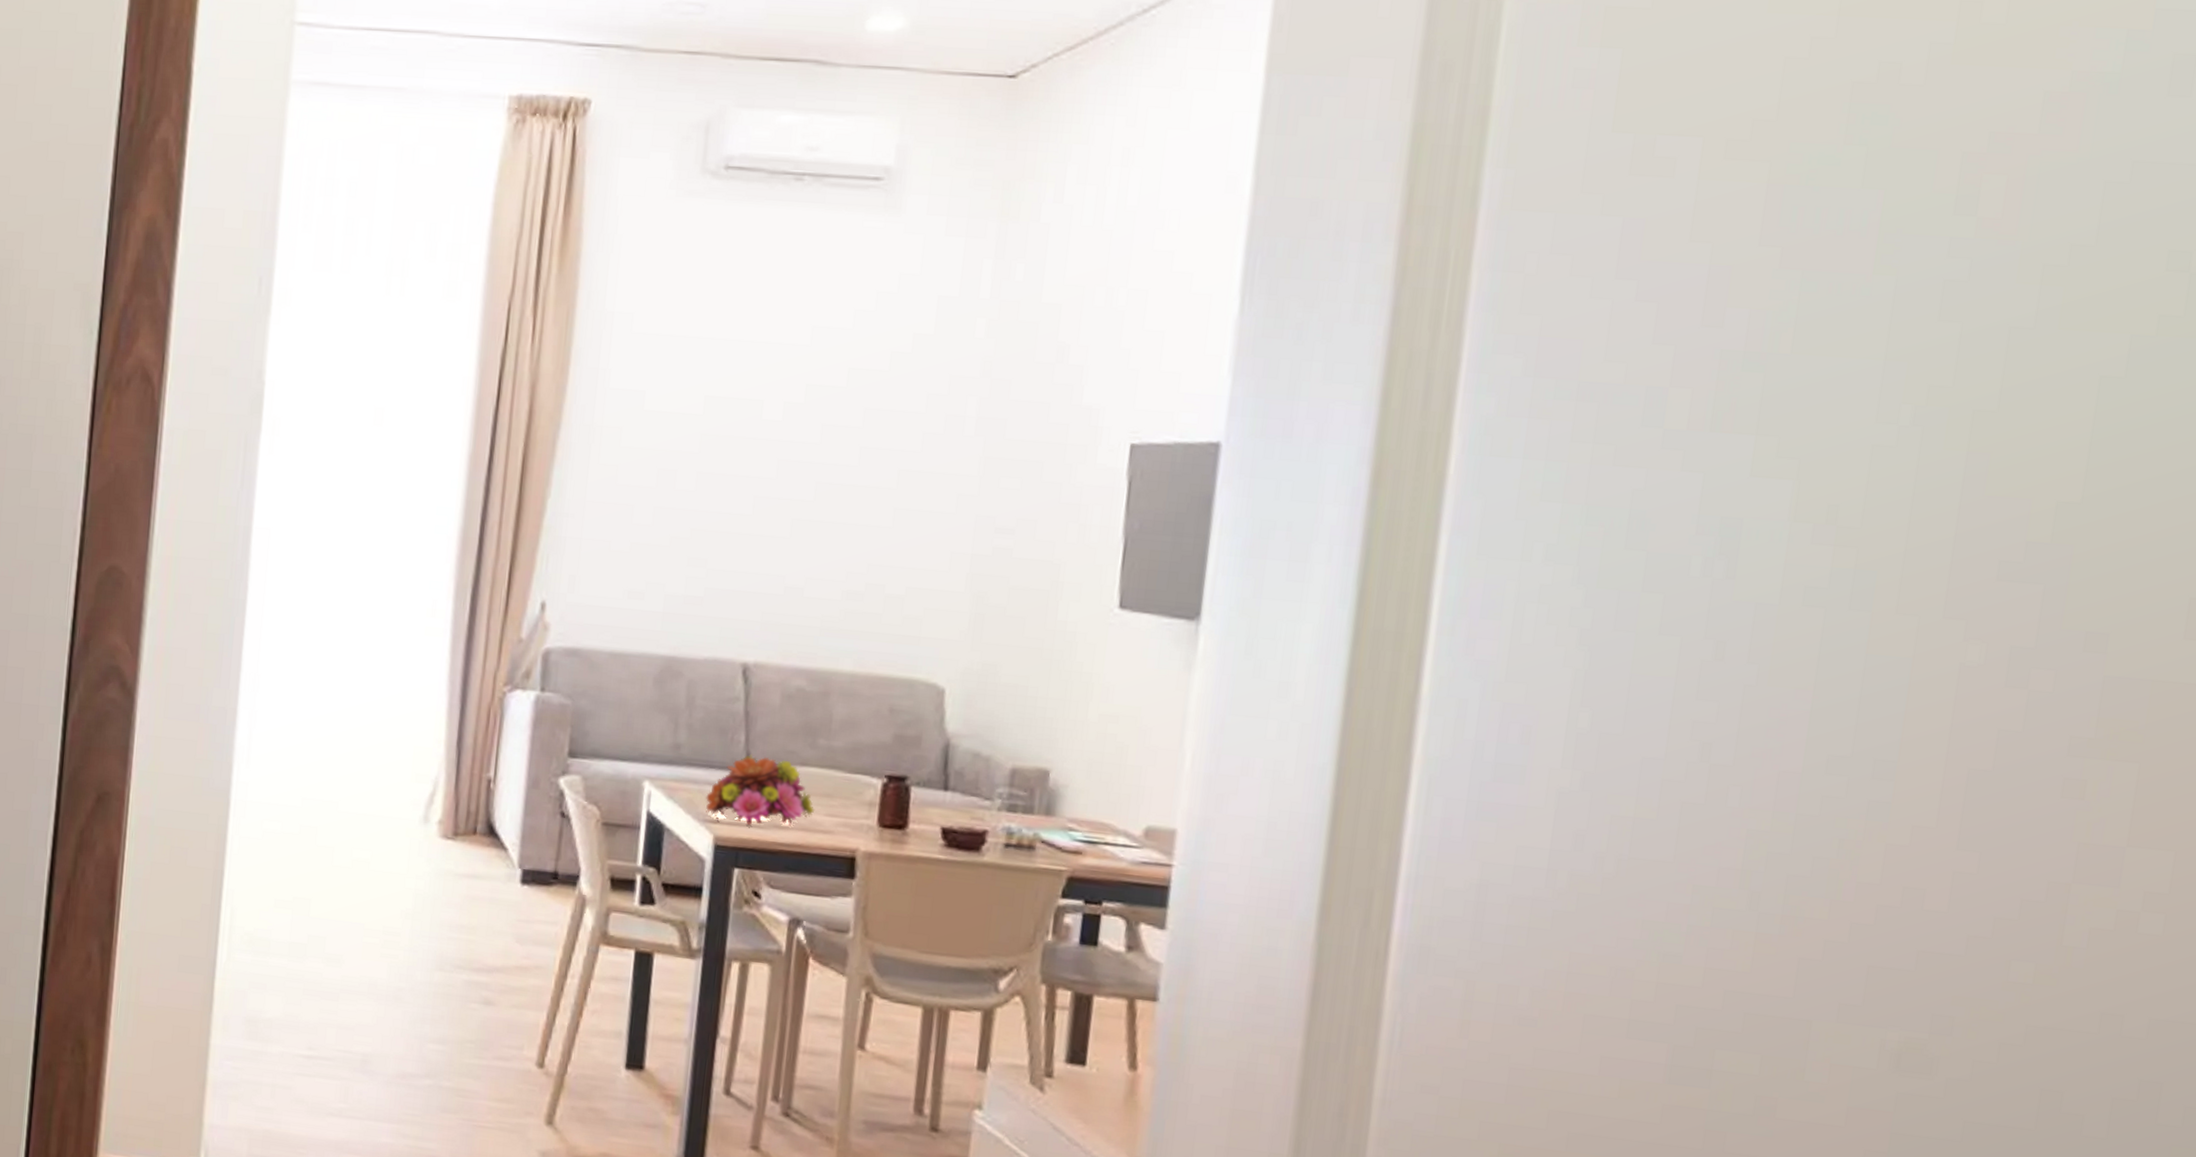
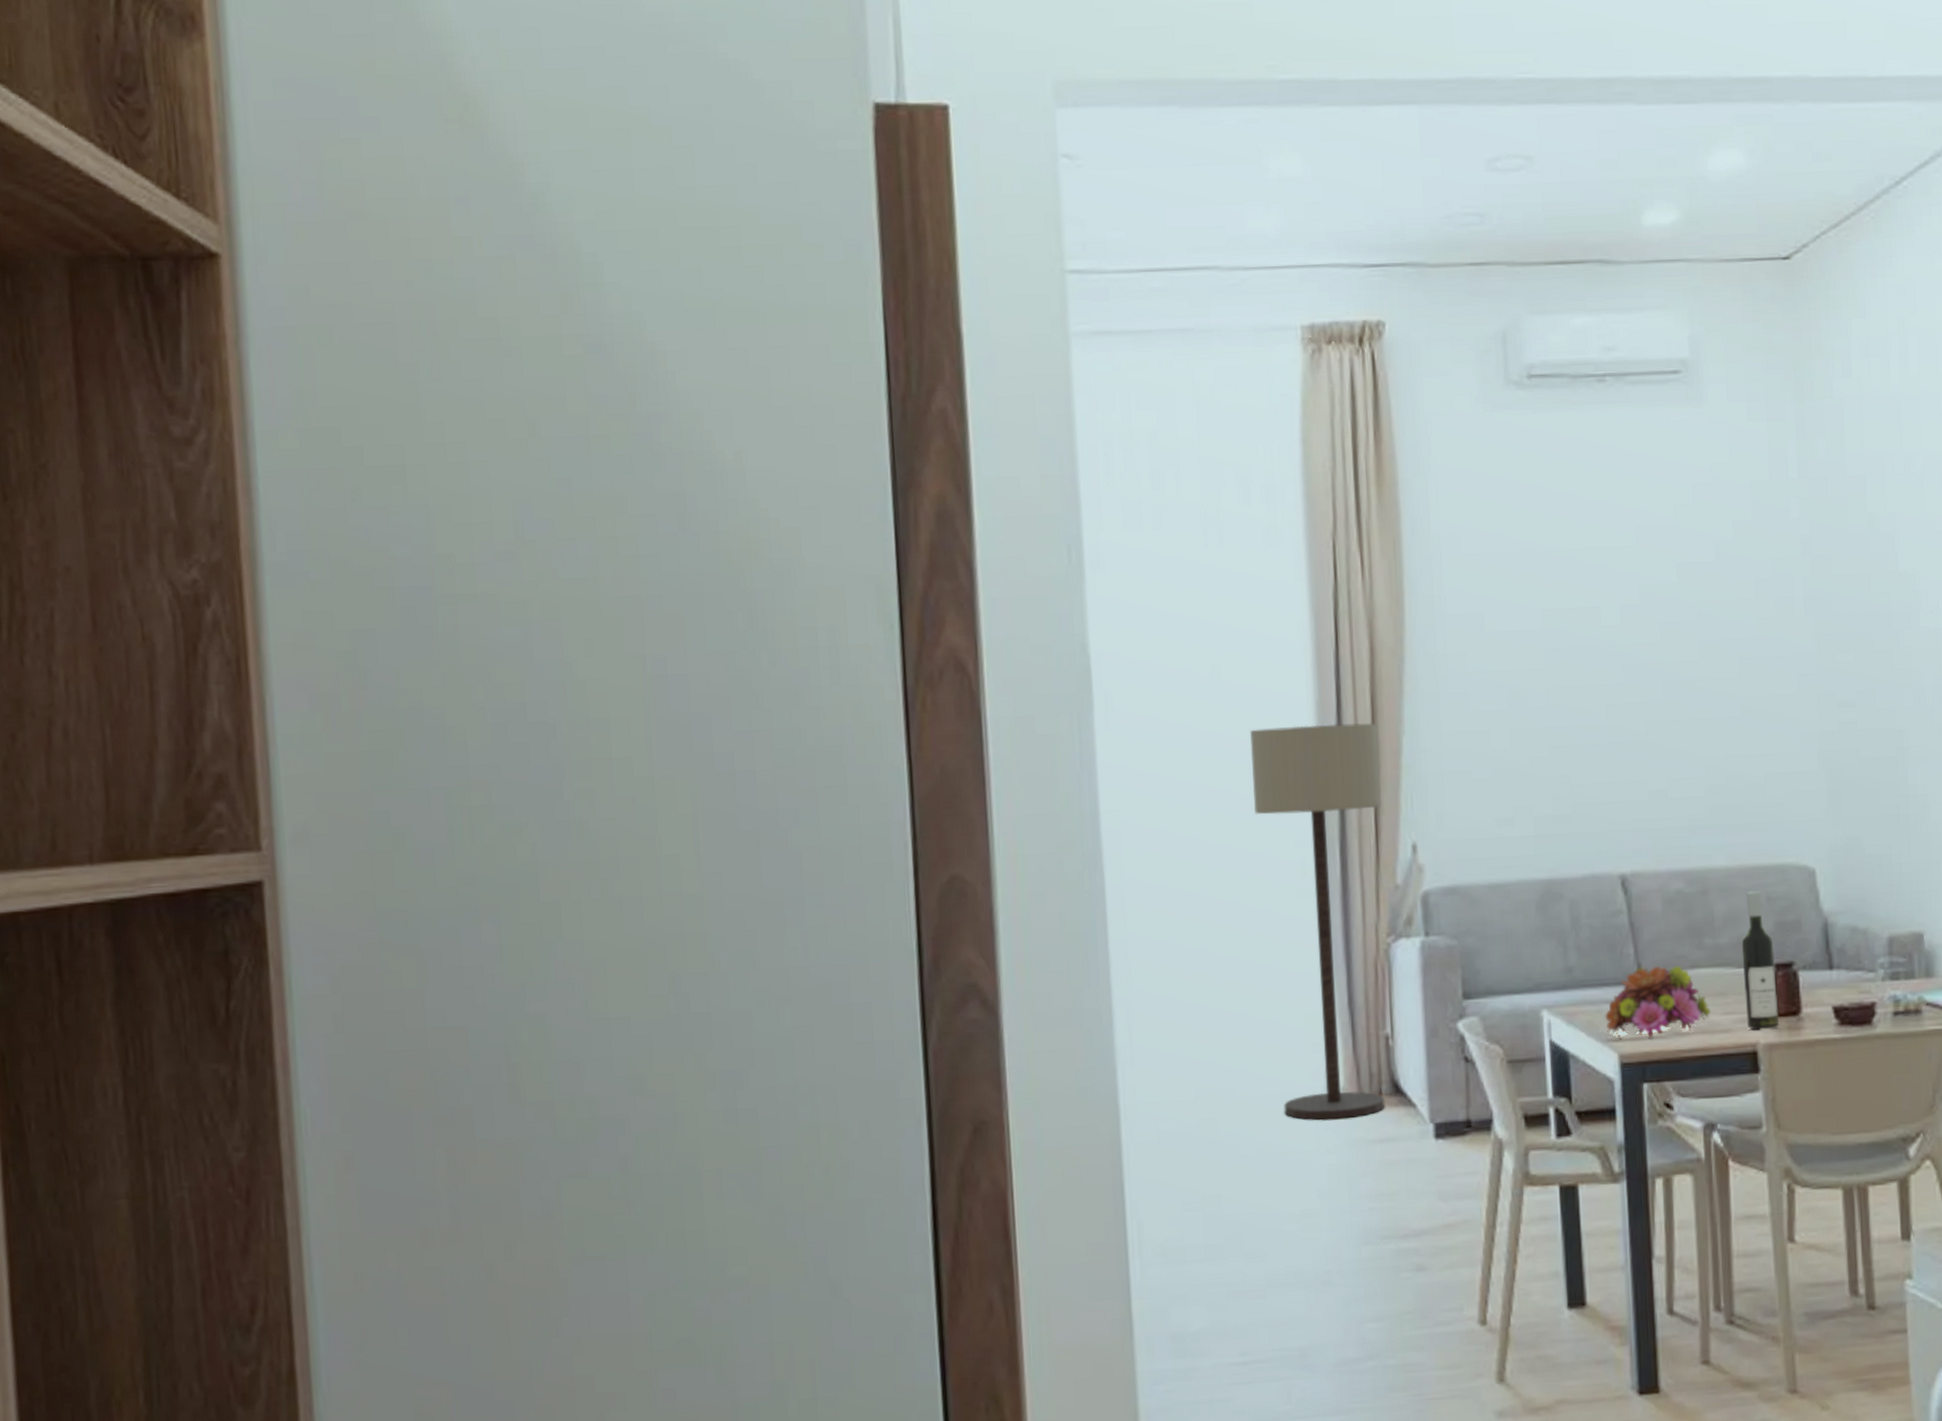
floor lamp: none [381,472,526,851] -> present [1250,723,1385,1121]
bottle: none [849,700,890,839] -> present [1741,891,1780,1030]

